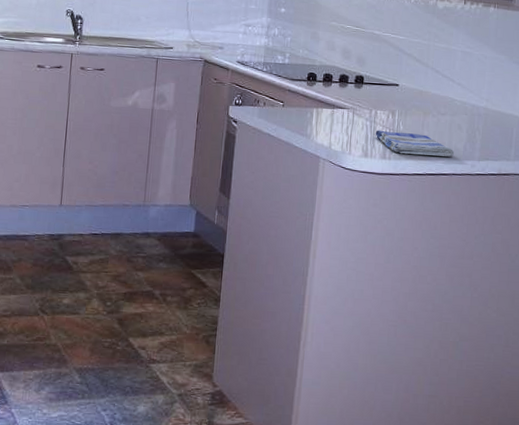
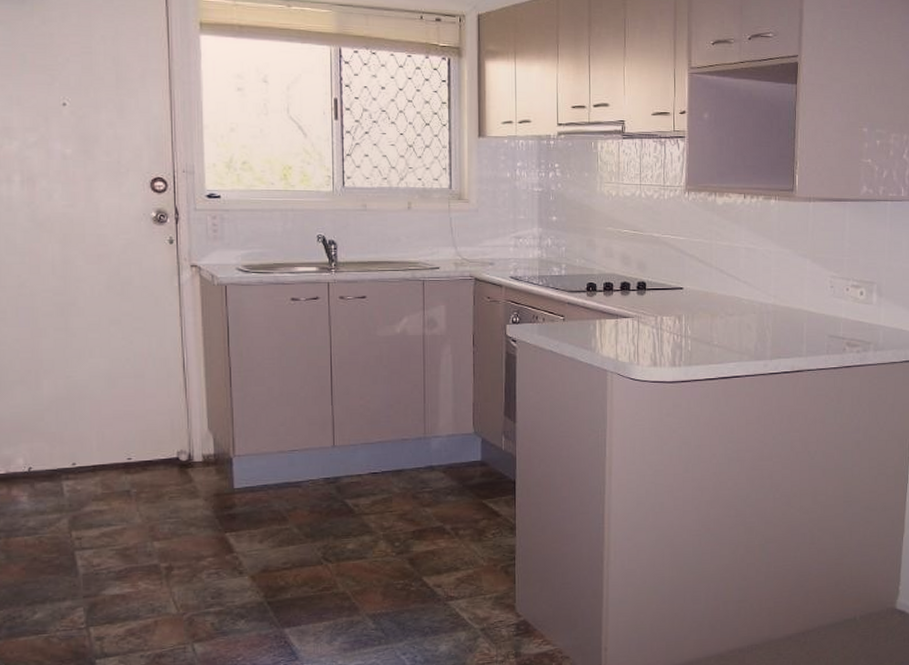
dish towel: present [375,130,454,157] -> none [663,337,745,360]

